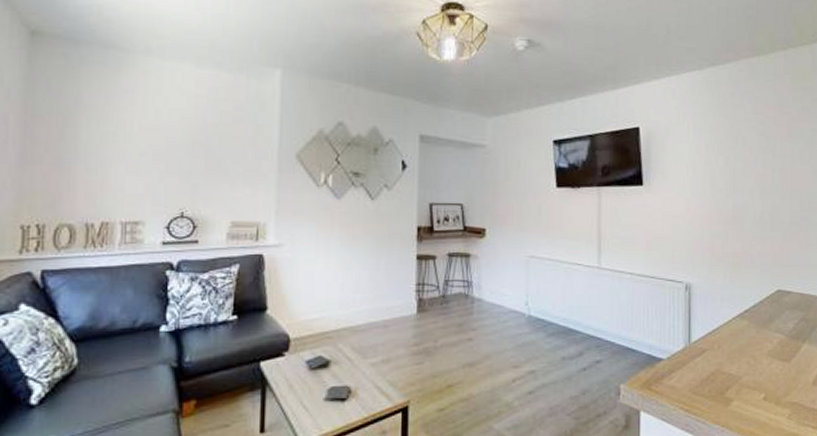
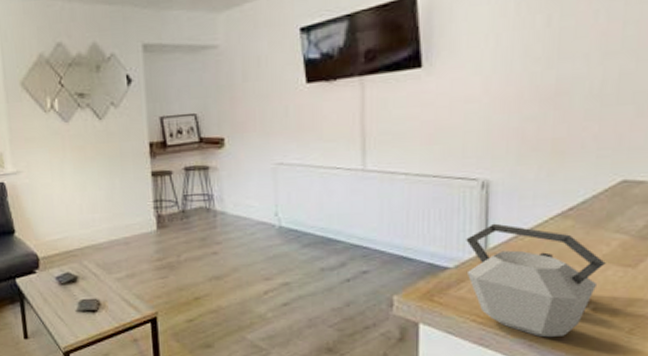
kettle: none [675,320,770,424] -> present [466,223,606,338]

